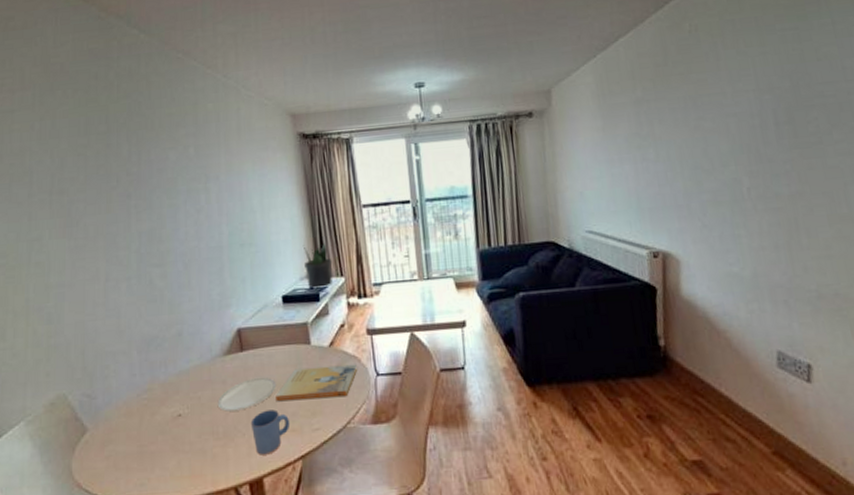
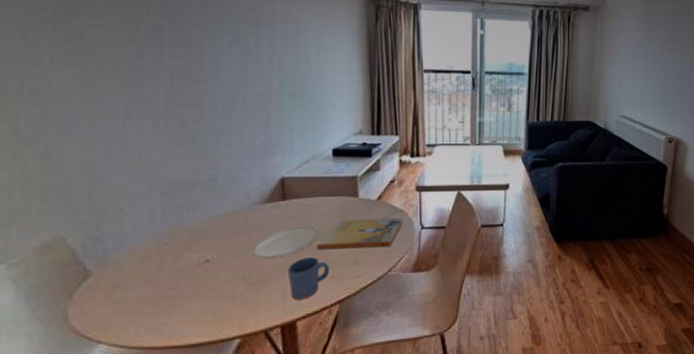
planter: present [302,242,333,288] -> none [359,101,388,144]

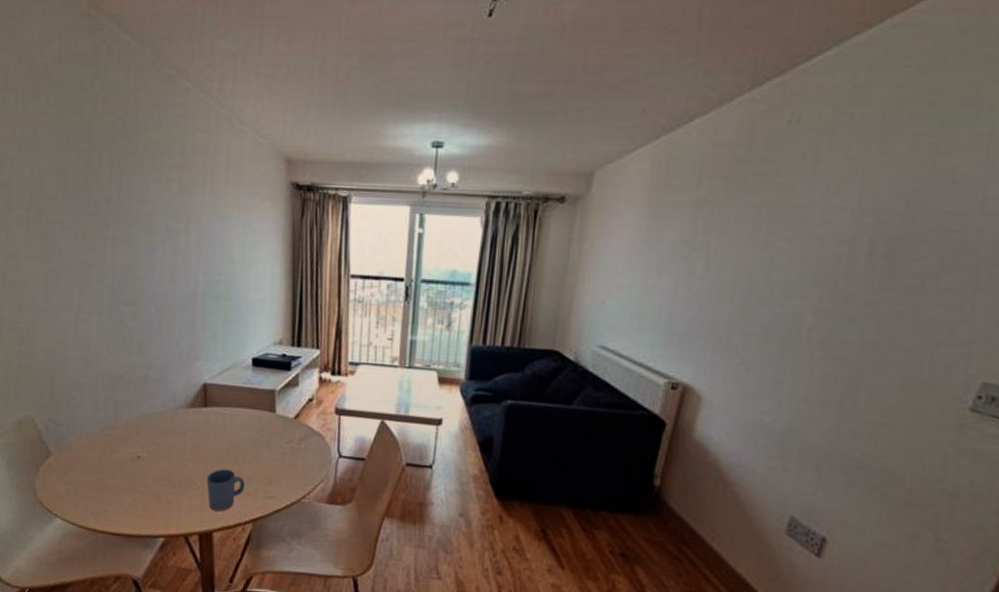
plate: present [252,226,319,258] -> none [176,435,236,465]
book: present [317,217,403,250] -> none [234,434,320,472]

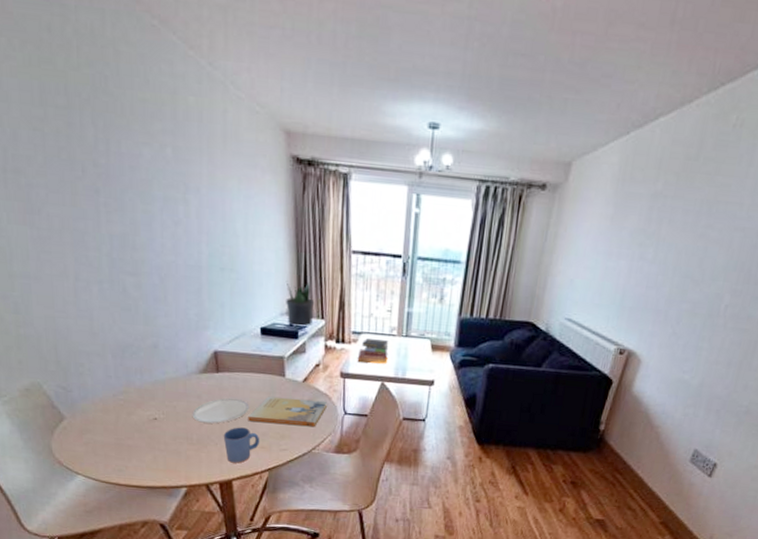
plate: none [176,435,236,465] -> present [192,397,250,424]
book: none [234,434,320,472] -> present [248,396,327,427]
planter: none [279,308,310,356] -> present [285,281,315,326]
books: none [354,370,390,399] -> present [357,338,389,364]

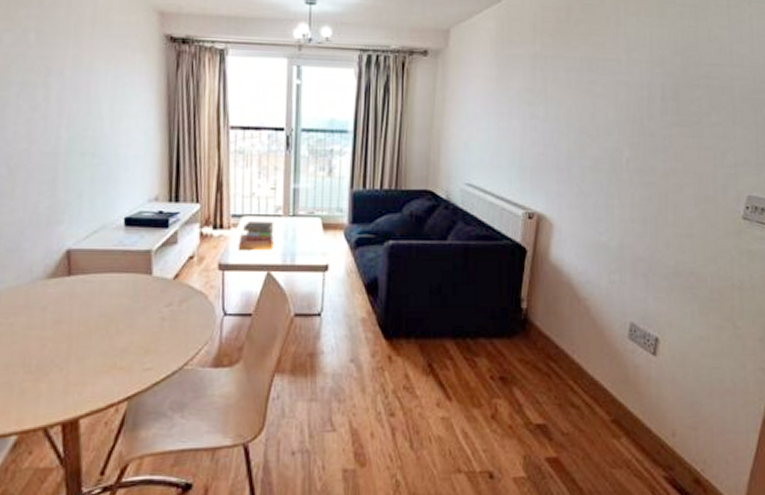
plate: present [192,397,250,424] -> none [32,306,107,342]
mug: present [223,427,260,464] -> none [70,344,119,394]
book: present [248,396,327,427] -> none [104,300,203,336]
planter: present [285,281,315,326] -> none [155,162,188,212]

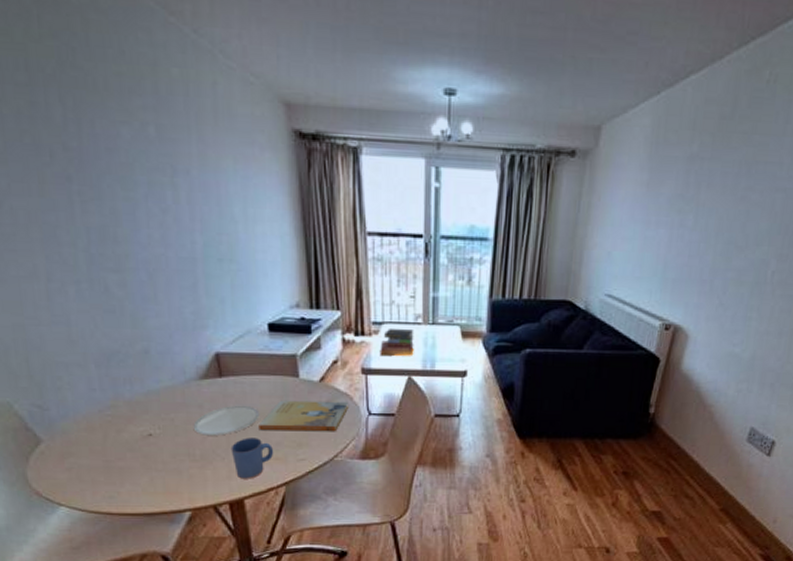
plate: none [32,306,107,342] -> present [193,405,260,436]
mug: none [70,344,119,394] -> present [230,438,274,479]
book: none [104,300,203,336] -> present [258,400,348,432]

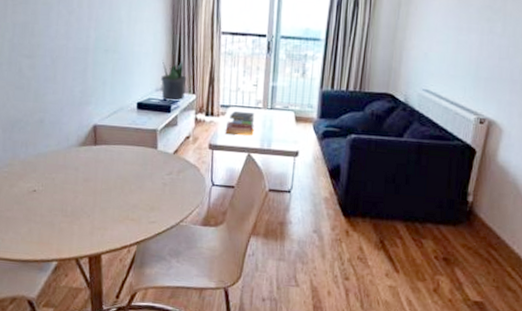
plate: present [193,405,260,436] -> none [68,169,123,196]
mug: present [230,438,274,479] -> none [95,199,131,236]
book: present [258,400,348,432] -> none [120,168,196,199]
planter: none [293,269,328,319] -> present [161,60,187,100]

